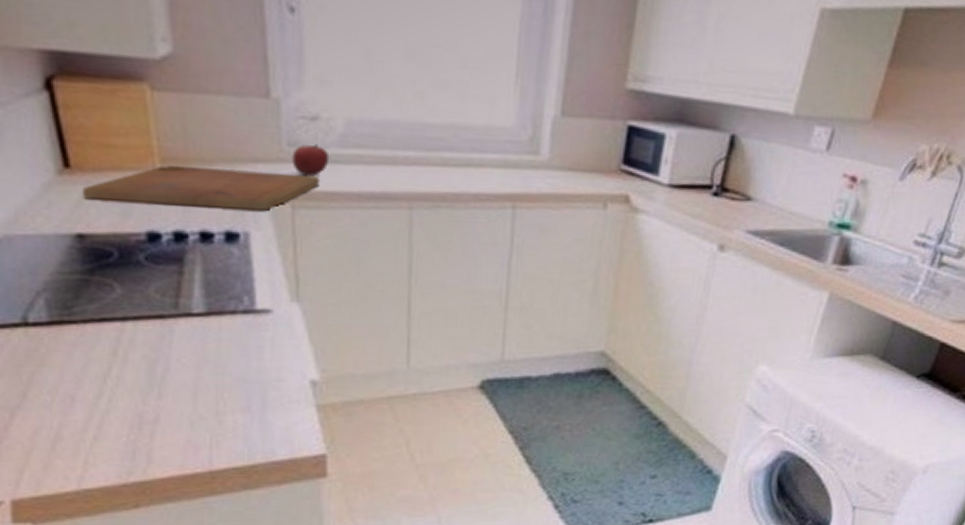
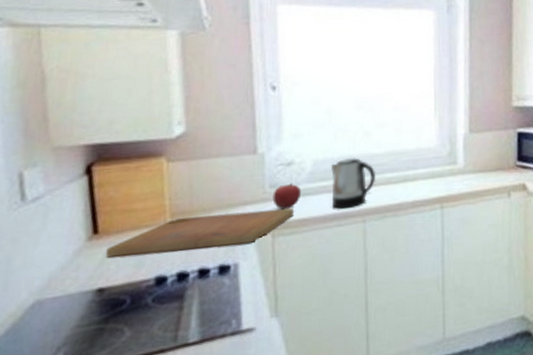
kettle: none [369,122,428,188] -> present [331,157,375,209]

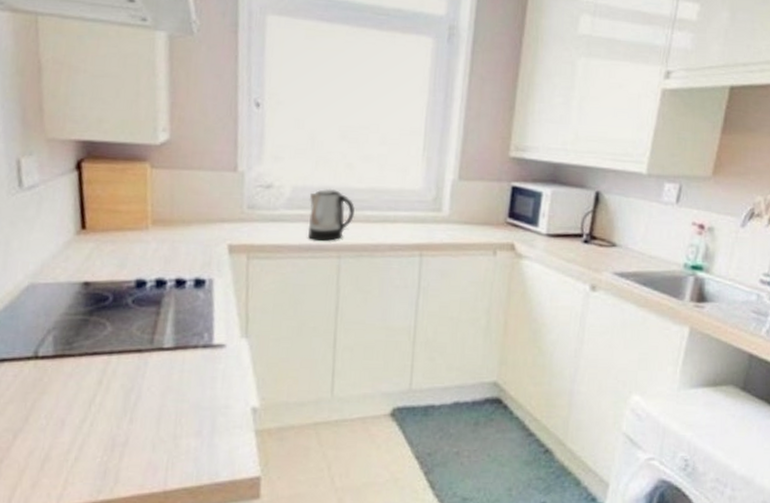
cutting board: present [106,208,293,258] -> none [92,225,270,261]
fruit: present [272,183,302,210] -> none [249,207,279,233]

